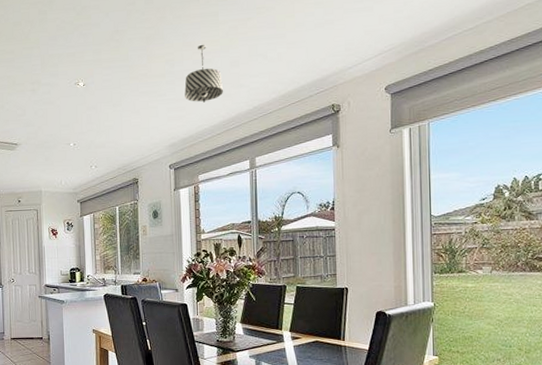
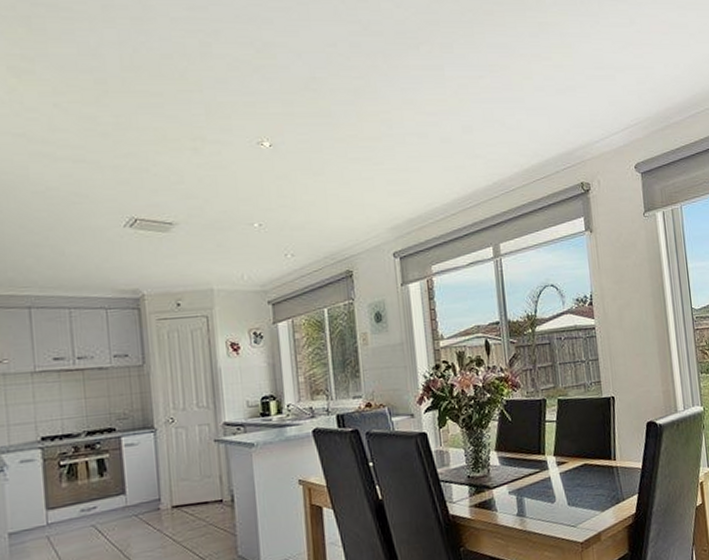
pendant light: present [184,44,224,103] -> none [407,103,457,175]

